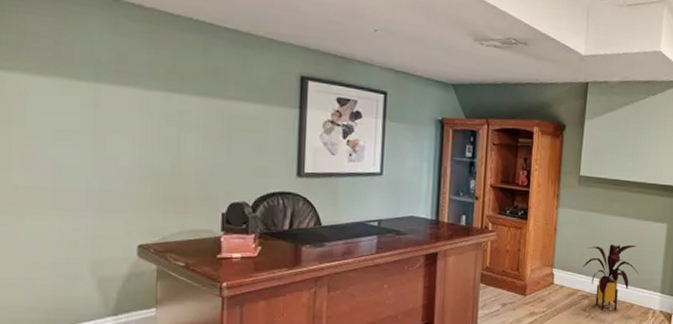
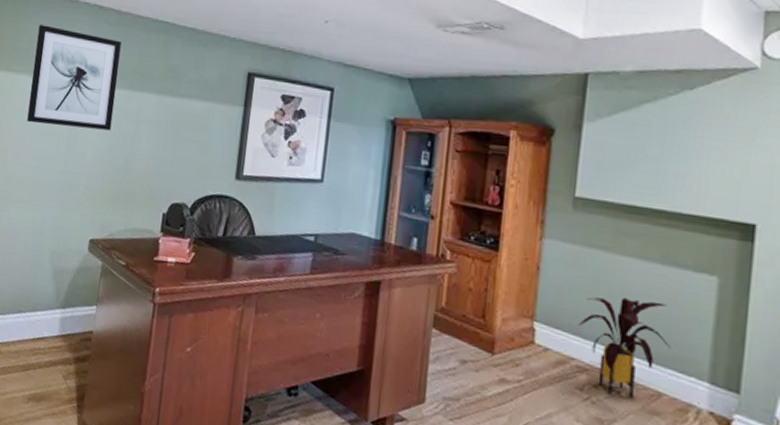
wall art: none [31,15,150,134] -> present [27,25,122,131]

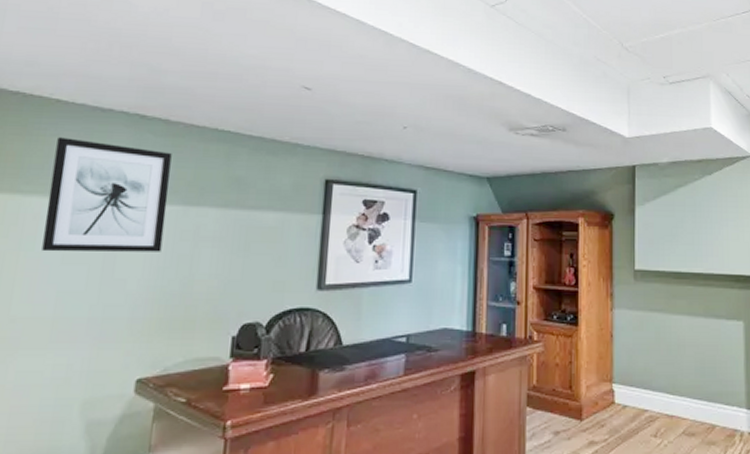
house plant: present [577,297,670,397] -> none [647,349,717,435]

